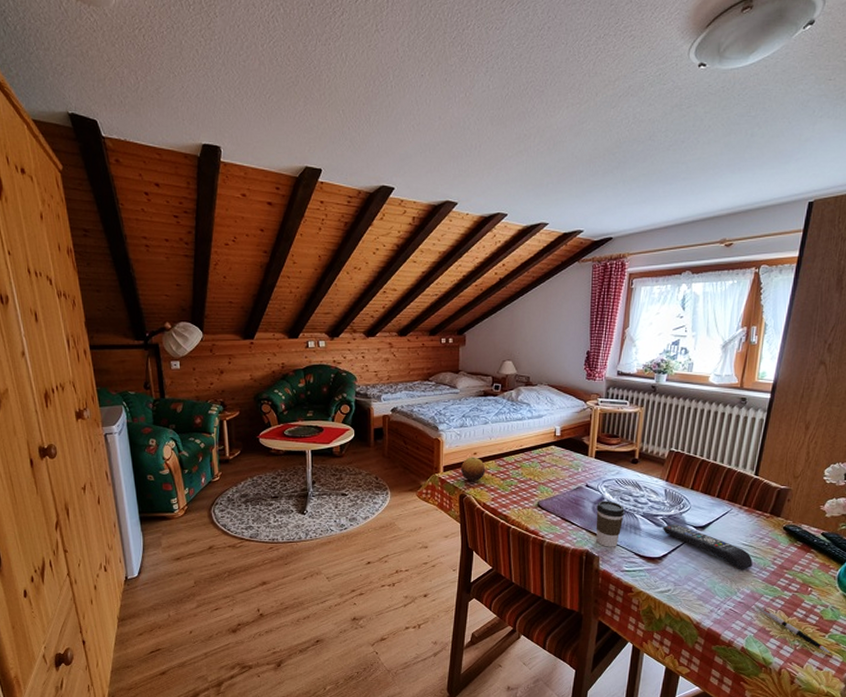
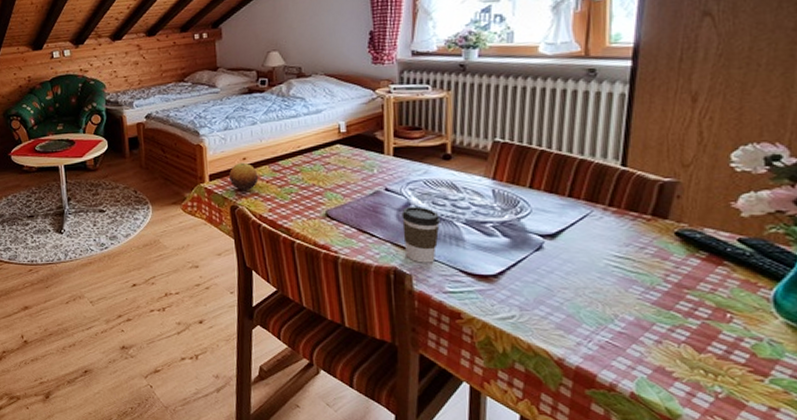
remote control: present [663,524,753,570] -> none [495,232,633,290]
pen: present [754,604,832,655] -> none [643,335,780,407]

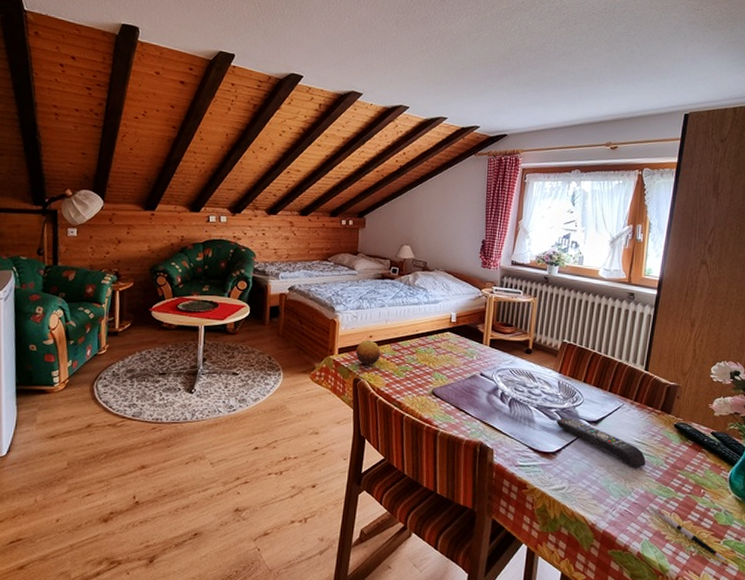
coffee cup: present [401,206,440,263] -> none [490,391,519,440]
remote control: none [495,232,633,290] -> present [556,417,646,469]
pen: none [643,335,780,407] -> present [649,505,728,563]

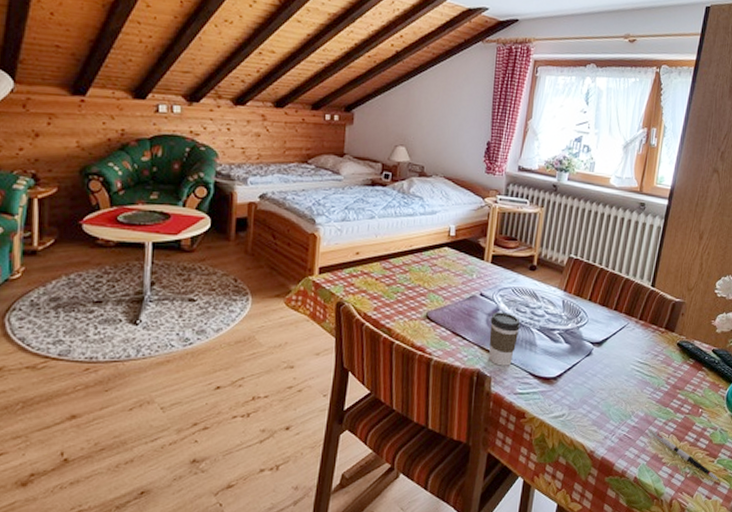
fruit: present [356,340,381,366] -> none [340,257,369,288]
coffee cup: none [490,391,519,440] -> present [489,312,520,366]
remote control: present [556,417,646,469] -> none [559,339,647,391]

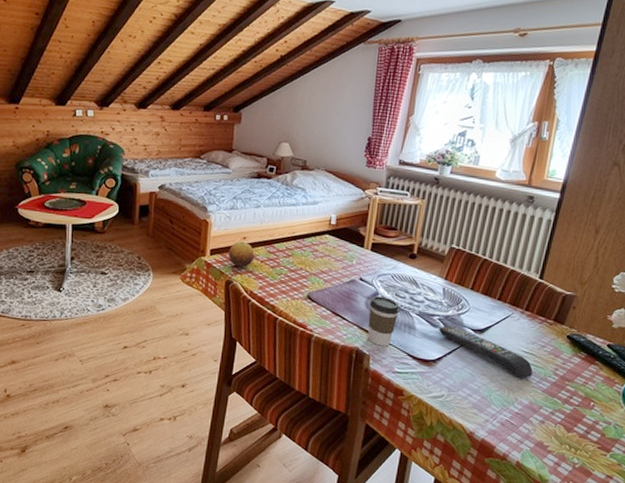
fruit: none [340,257,369,288] -> present [229,241,255,268]
remote control: none [559,339,647,391] -> present [439,325,533,379]
pen: present [647,428,720,482] -> none [532,416,613,476]

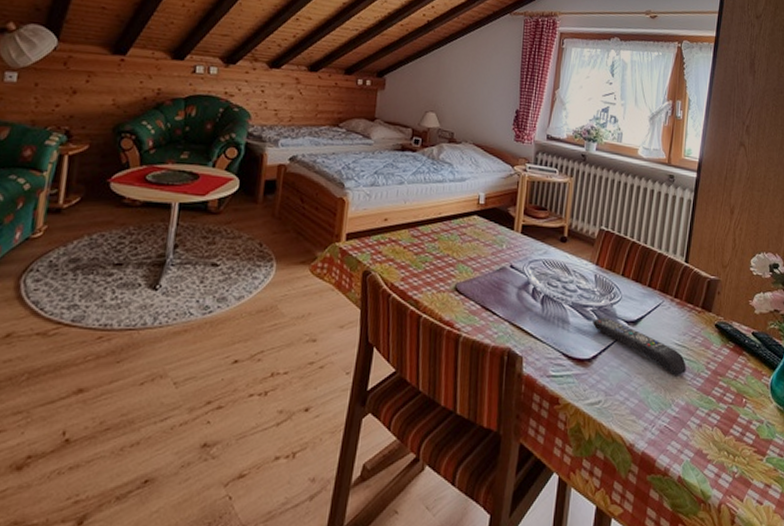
fruit: present [229,241,255,268] -> none [367,223,397,256]
coffee cup: present [368,296,400,346] -> none [520,286,552,345]

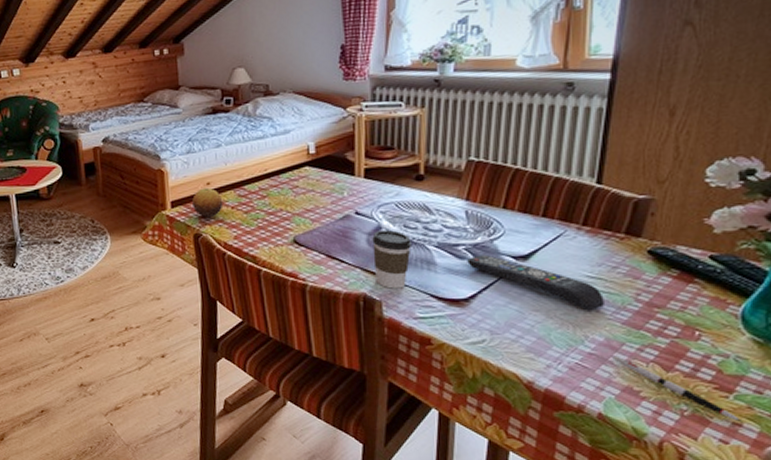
fruit: none [367,223,397,256] -> present [192,187,224,218]
coffee cup: none [520,286,552,345] -> present [372,230,411,289]
pen: none [690,419,771,484] -> present [612,355,743,423]

